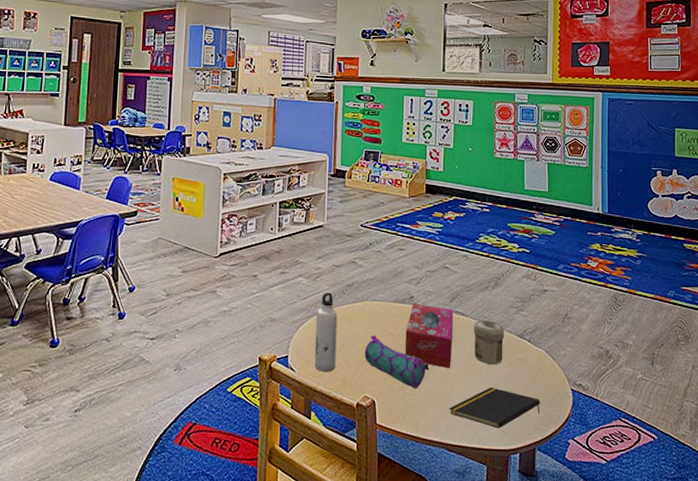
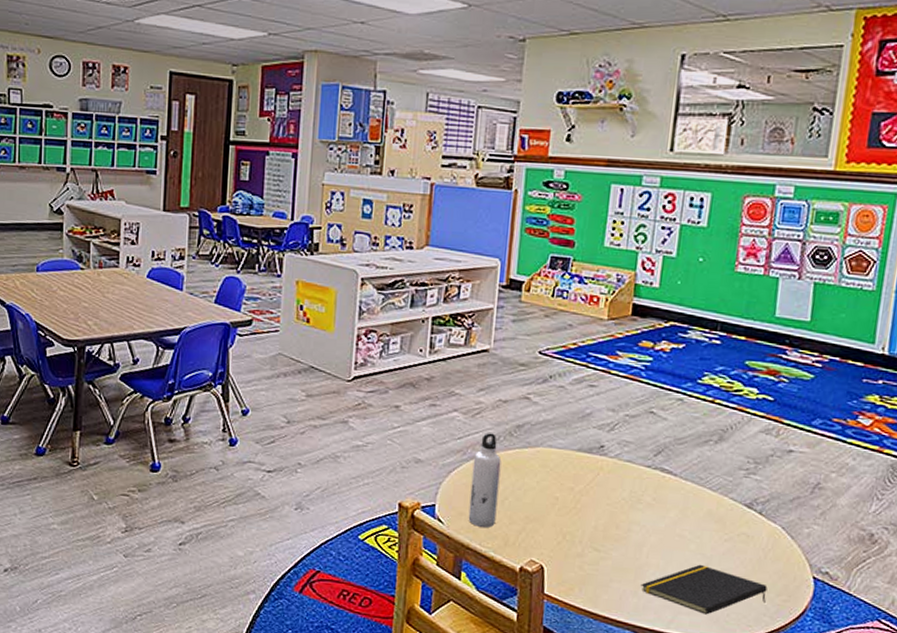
pencil case: present [364,335,429,389] -> none [533,489,618,558]
tissue box: present [405,304,454,369] -> none [587,455,658,538]
jar: present [474,320,505,365] -> none [681,481,727,539]

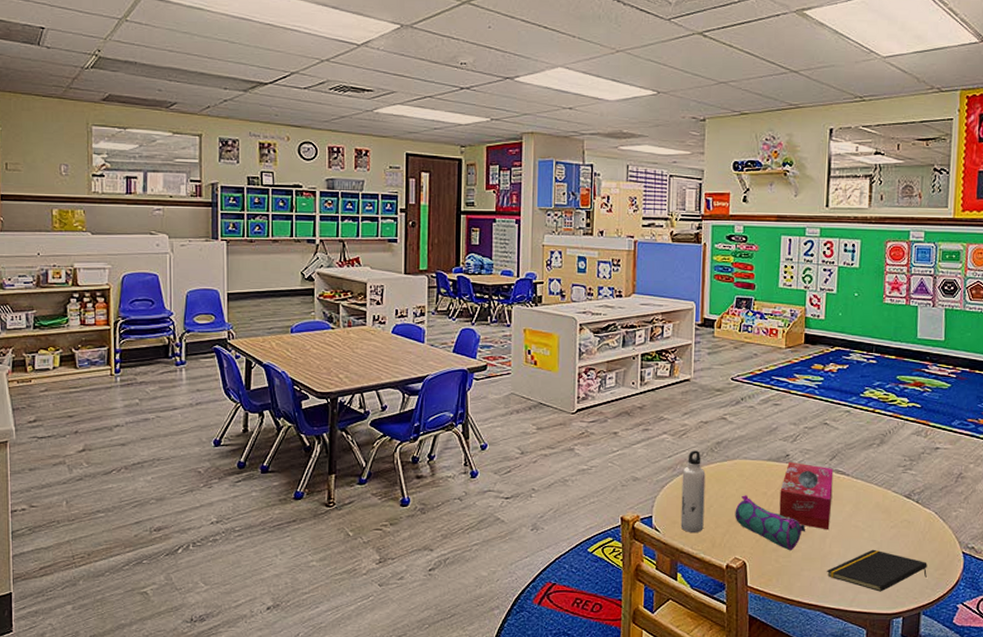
pencil case: none [533,489,618,558] -> present [735,495,805,551]
tissue box: none [587,455,658,538] -> present [779,462,834,530]

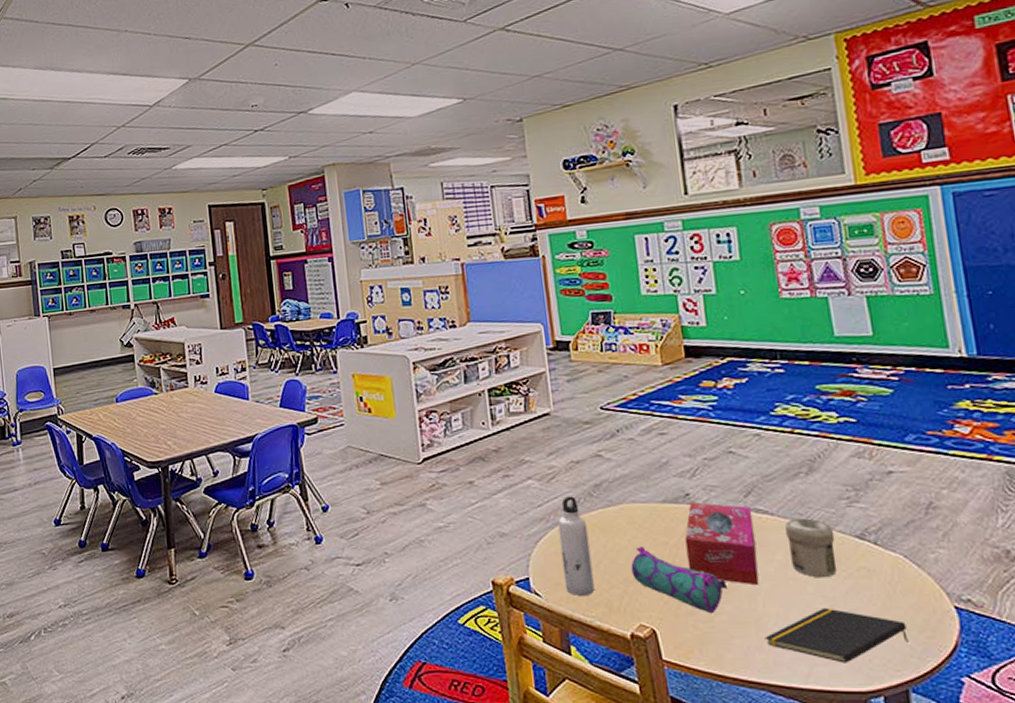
jar: none [856,480,890,527] -> present [785,518,837,578]

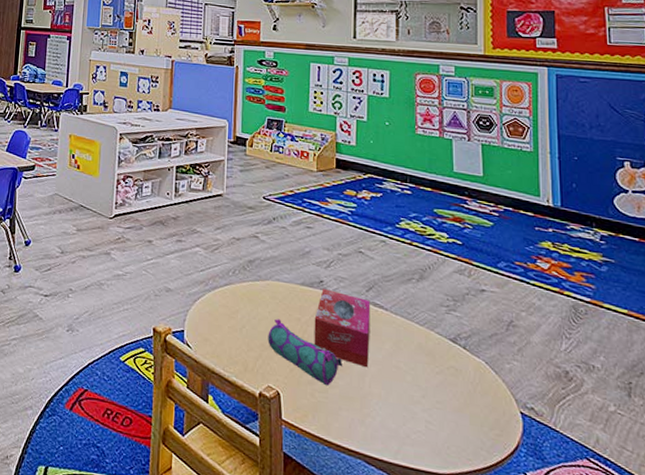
water bottle: present [557,496,595,597] -> none [212,266,238,354]
notepad: present [764,607,909,663] -> none [367,395,481,447]
jar: present [785,518,837,578] -> none [396,316,433,371]

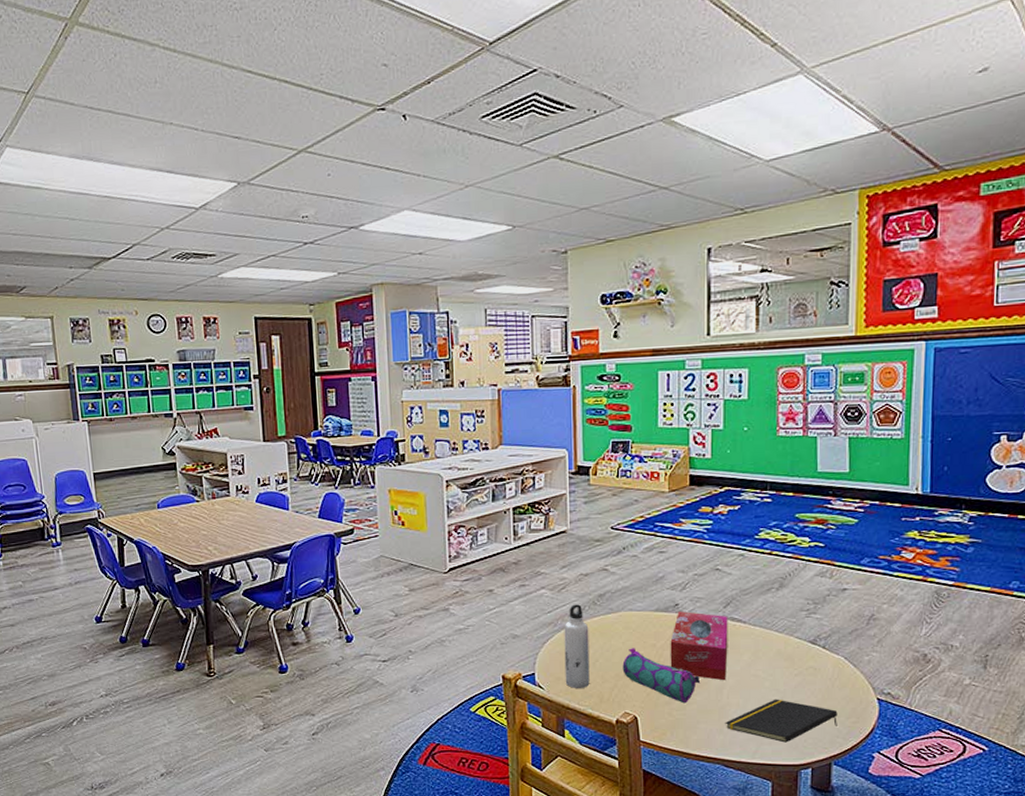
water bottle: none [212,266,238,354] -> present [564,604,590,689]
notepad: none [367,395,481,447] -> present [725,699,838,743]

